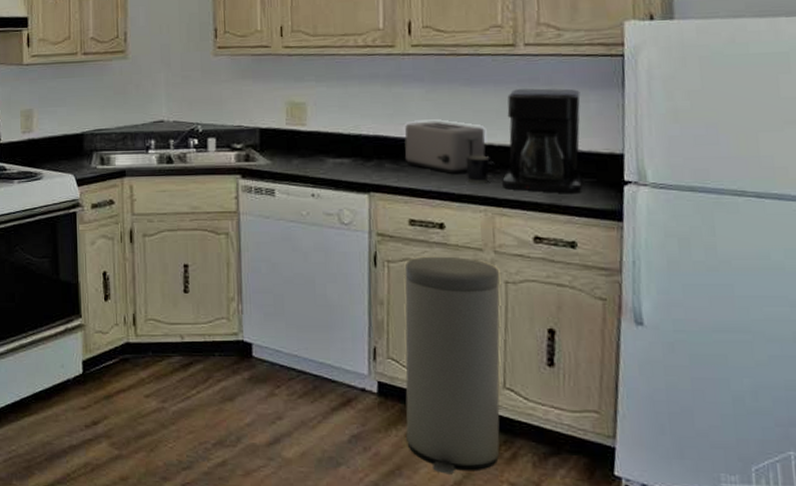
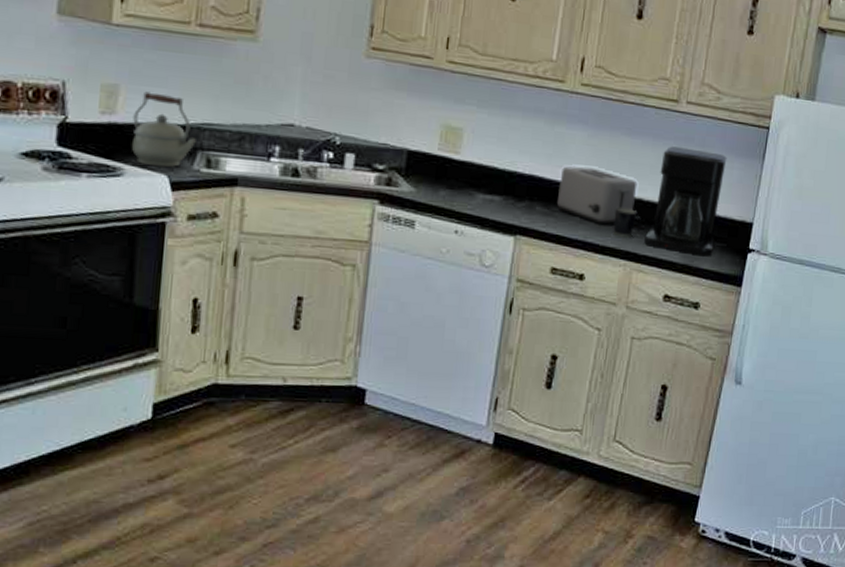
kettle: none [45,111,91,169] -> present [131,91,196,168]
pedal bin: present [404,256,500,475] -> none [514,307,628,525]

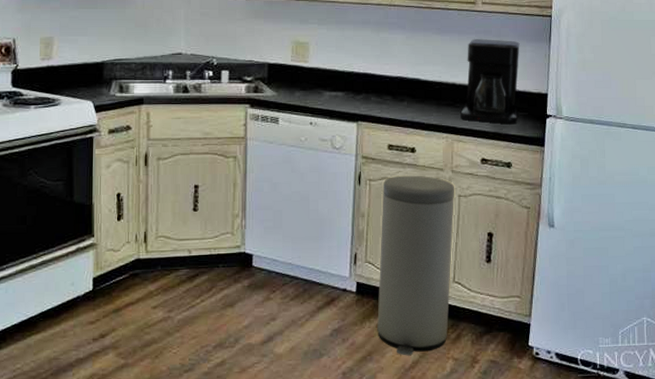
kettle: present [131,91,196,168] -> none [64,40,111,96]
pedal bin: none [514,307,628,525] -> present [377,175,455,356]
toaster: present [557,166,638,226] -> none [388,62,450,107]
mug: present [613,208,642,239] -> none [434,92,457,116]

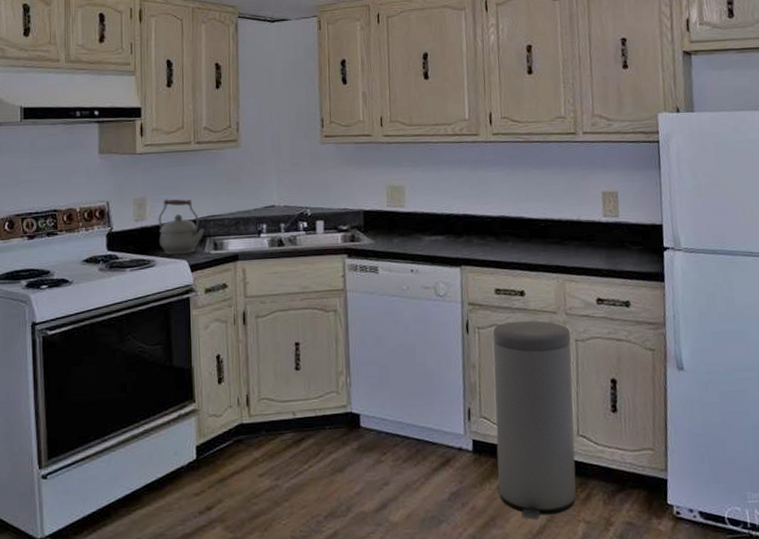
kettle: none [64,40,111,96] -> present [158,199,205,256]
coffee maker: present [460,39,520,125] -> none [570,170,633,260]

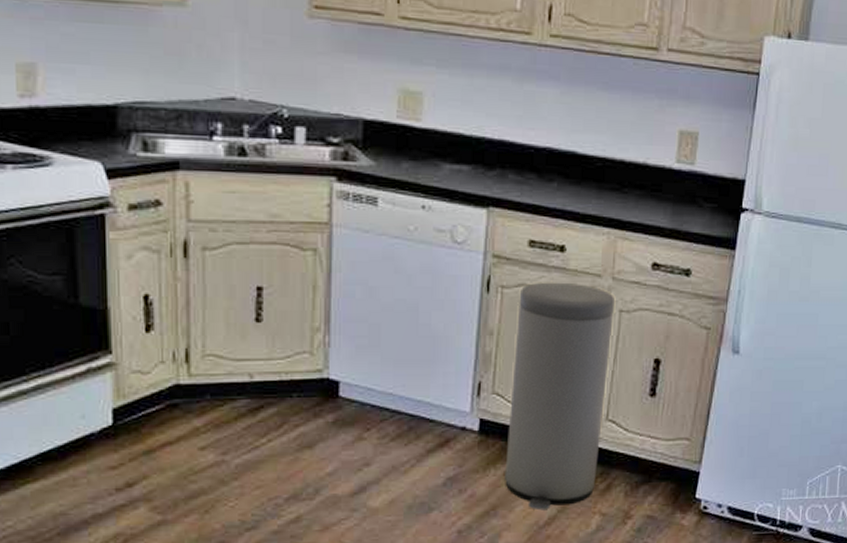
kettle: present [158,199,205,256] -> none [56,69,129,154]

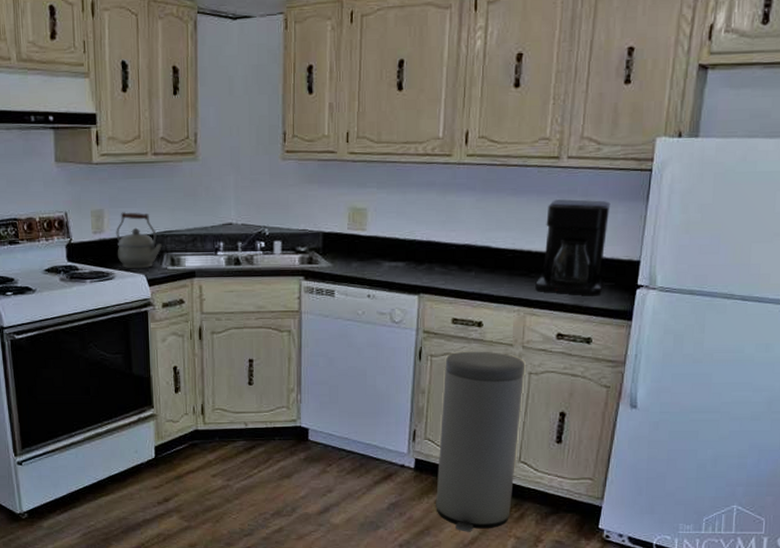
kettle: none [56,69,129,154] -> present [116,212,162,269]
coffee maker: none [628,100,714,219] -> present [535,199,611,296]

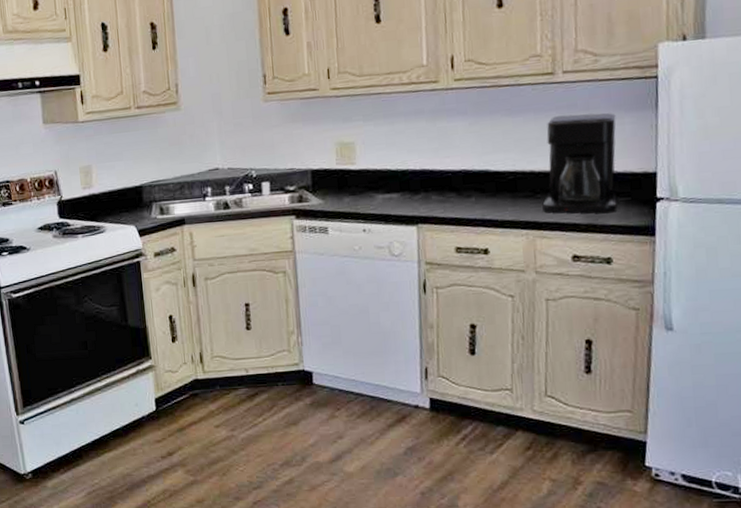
kettle: present [116,212,162,269] -> none [104,165,150,221]
pedal bin: present [436,351,526,532] -> none [452,279,542,476]

